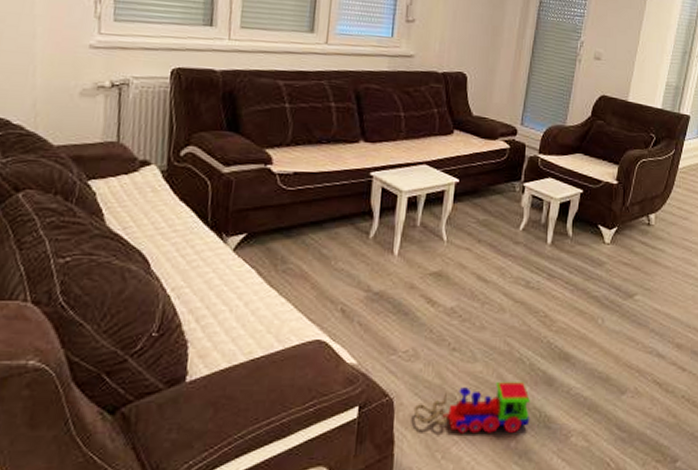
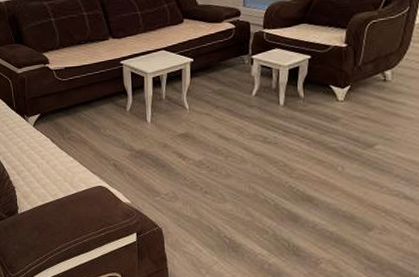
toy train: present [413,382,530,434] -> none [179,218,280,258]

